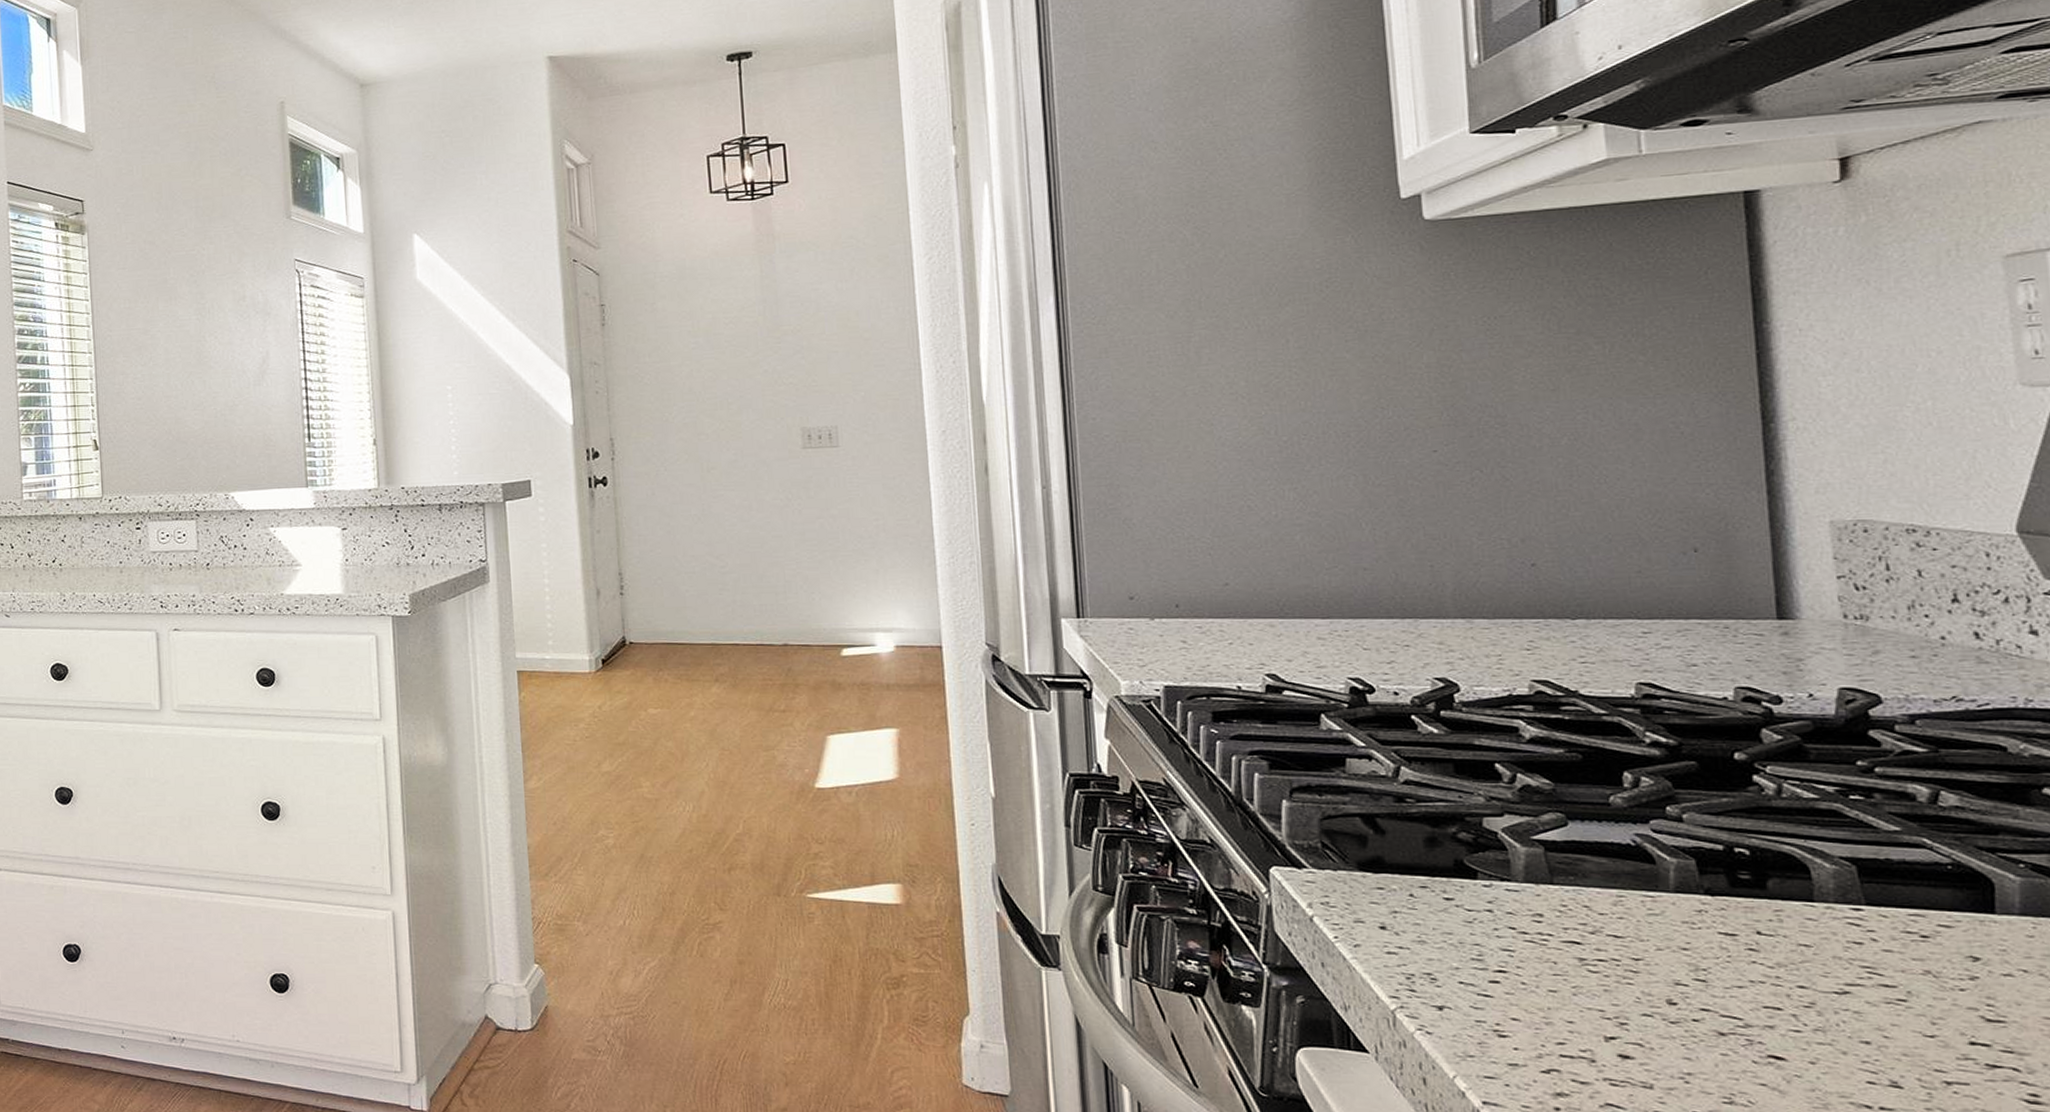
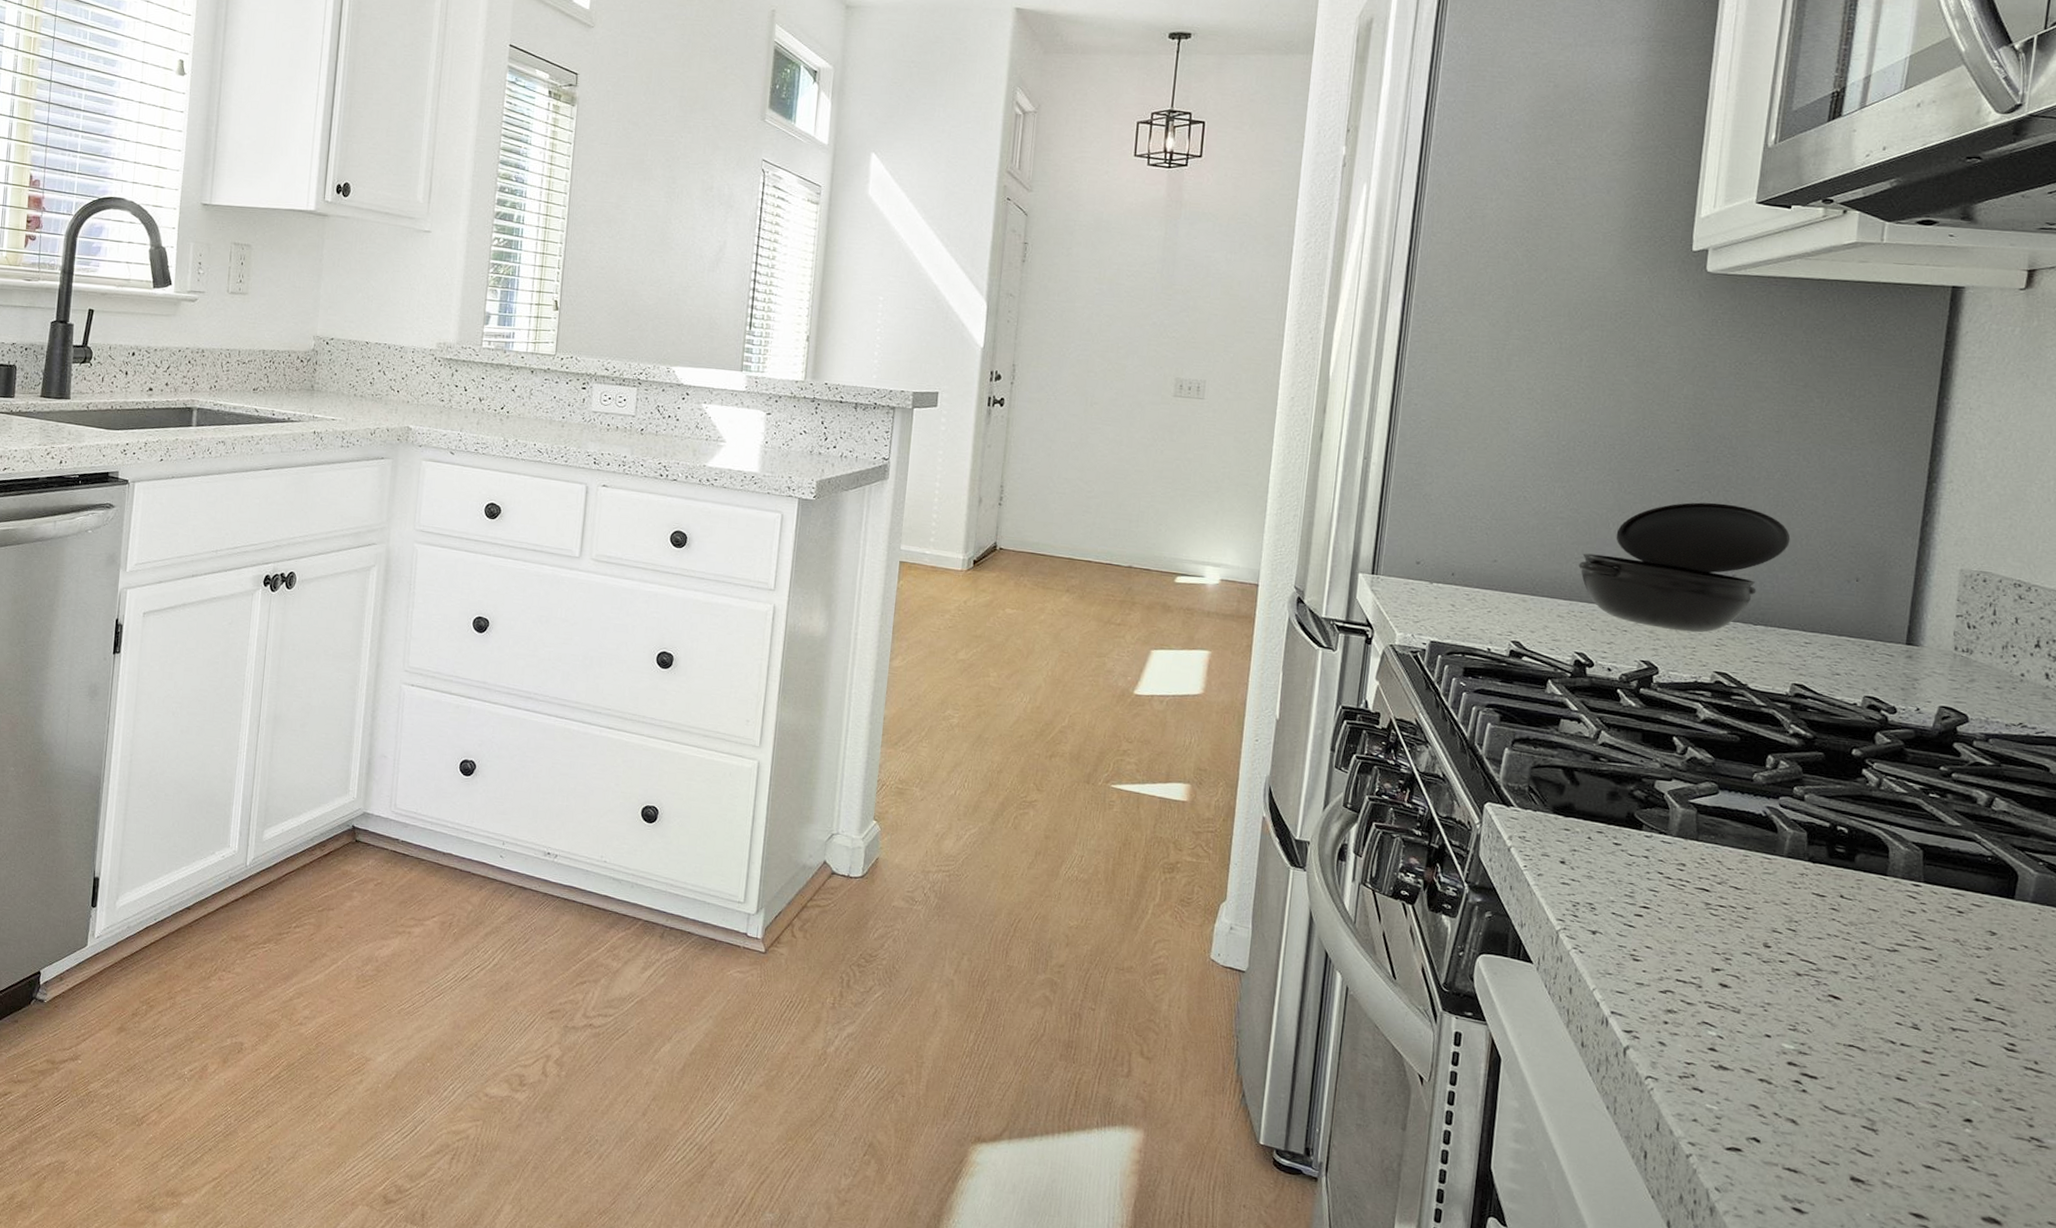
cooking pot: none [1332,482,1598,638] -> present [1578,502,1791,633]

